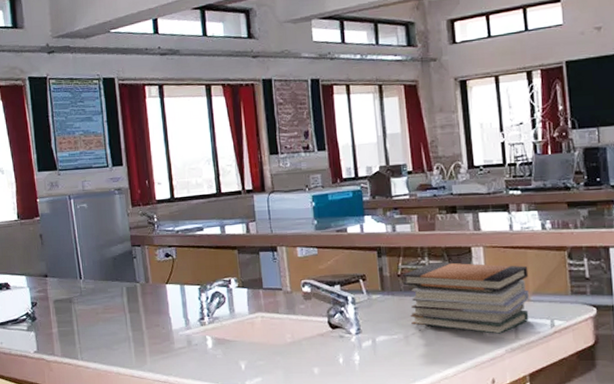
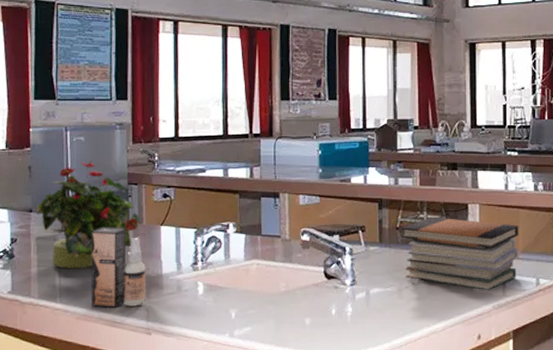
potted plant: none [50,225,147,329] -> present [35,160,141,269]
spray bottle: none [103,288,159,363] -> present [90,228,146,308]

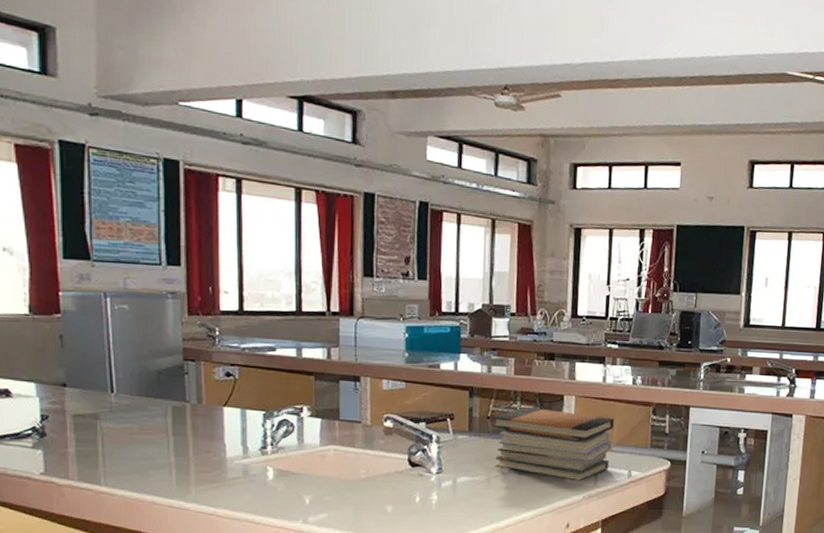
potted plant: present [35,160,141,269] -> none [70,331,200,451]
spray bottle: present [90,228,146,308] -> none [140,407,207,492]

